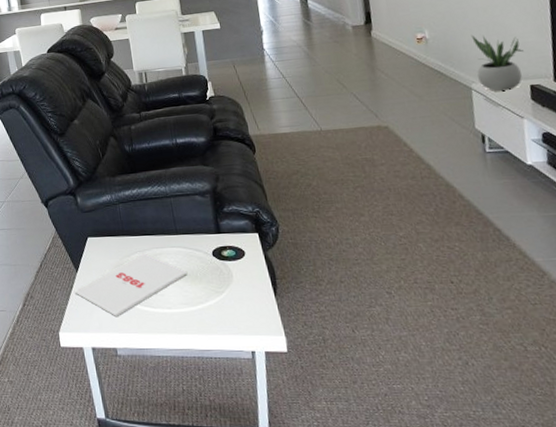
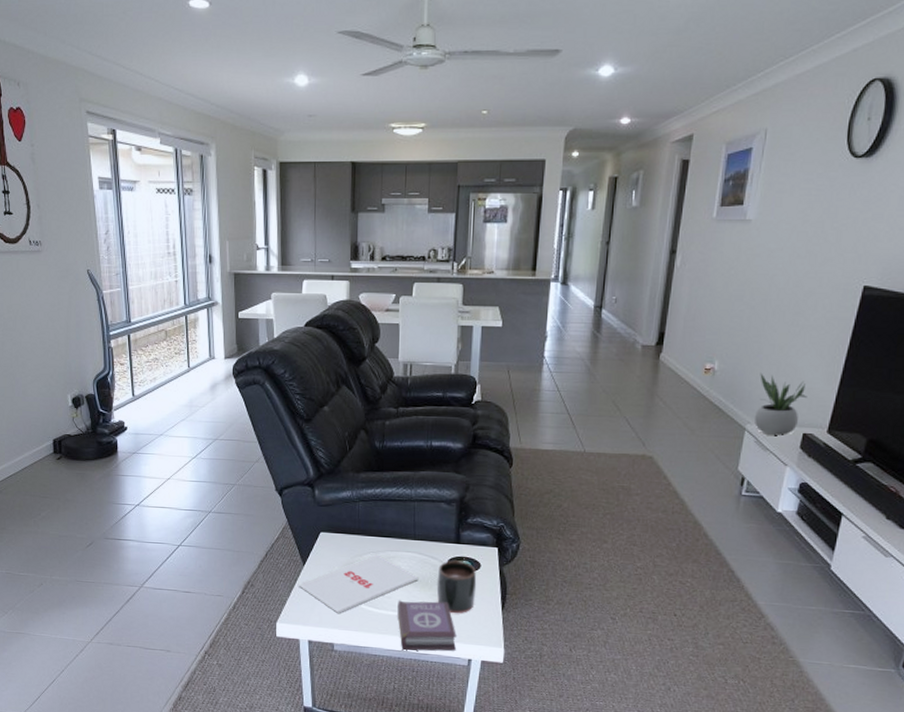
book: none [171,294,237,349] -> present [397,600,456,651]
mug: none [204,250,247,304] -> present [436,560,477,613]

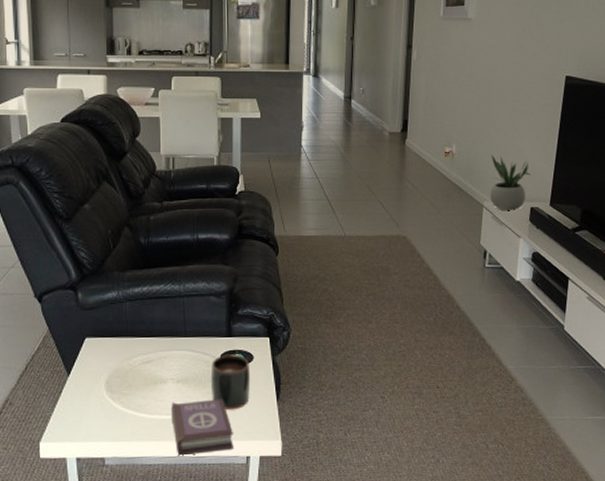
magazine: present [298,554,419,613] -> none [63,356,192,424]

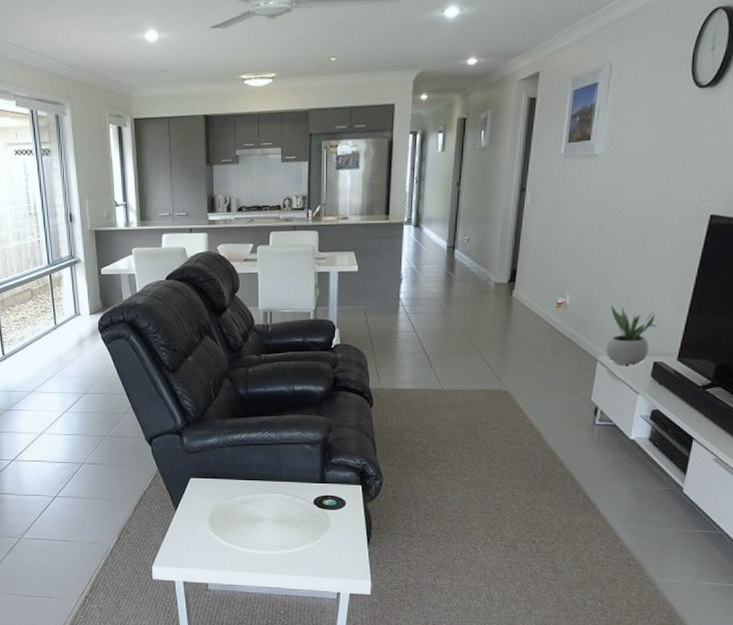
book: present [171,399,233,456] -> none [267,539,325,587]
mug: present [210,354,251,409] -> none [304,499,343,549]

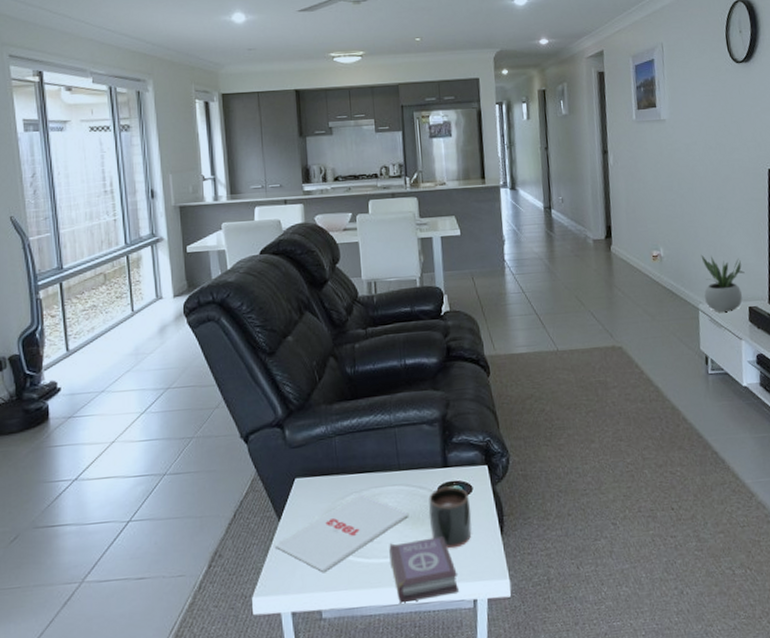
magazine: none [171,497,287,554] -> present [274,494,409,572]
book: none [267,539,325,587] -> present [389,536,459,604]
mug: none [304,499,343,549] -> present [428,486,472,548]

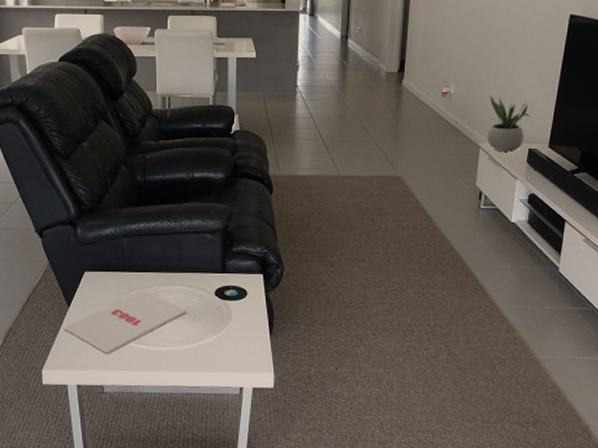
book: present [389,536,459,604] -> none [167,332,227,386]
mug: present [428,486,472,548] -> none [205,290,244,342]

